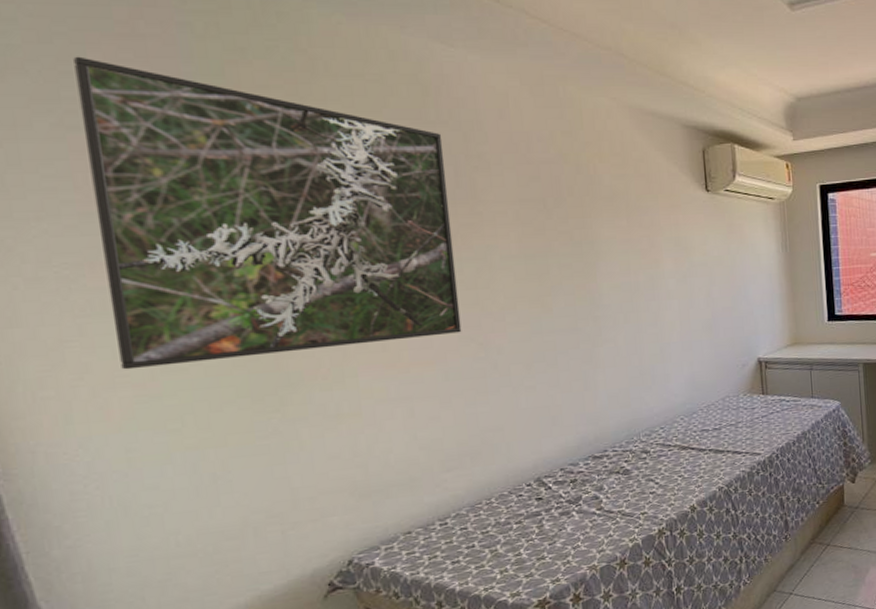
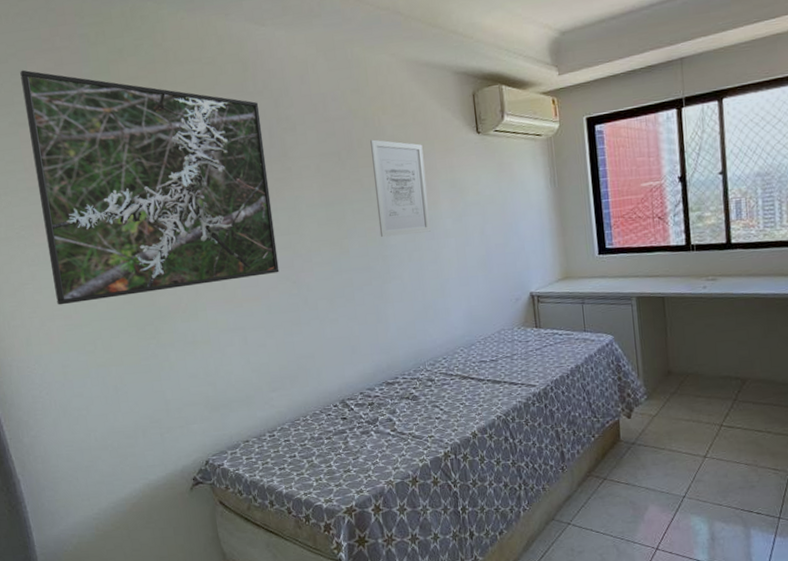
wall art: none [583,188,652,296] -> present [370,139,432,237]

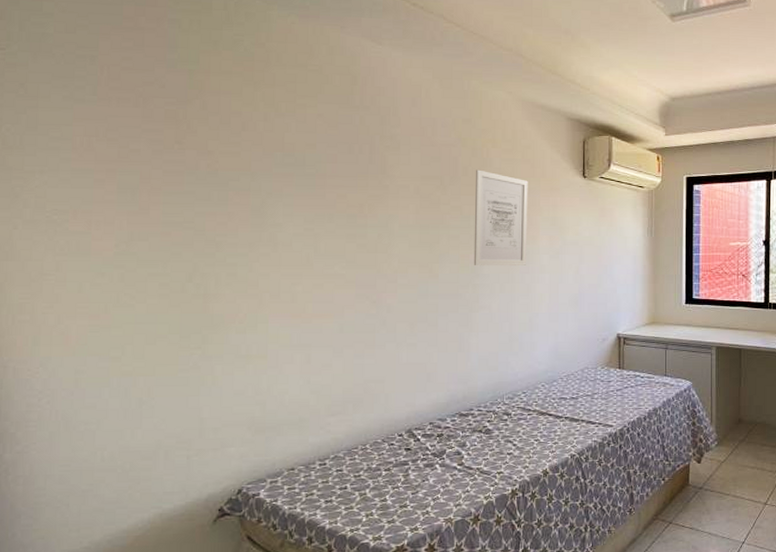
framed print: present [20,70,280,305] -> none [83,44,363,302]

